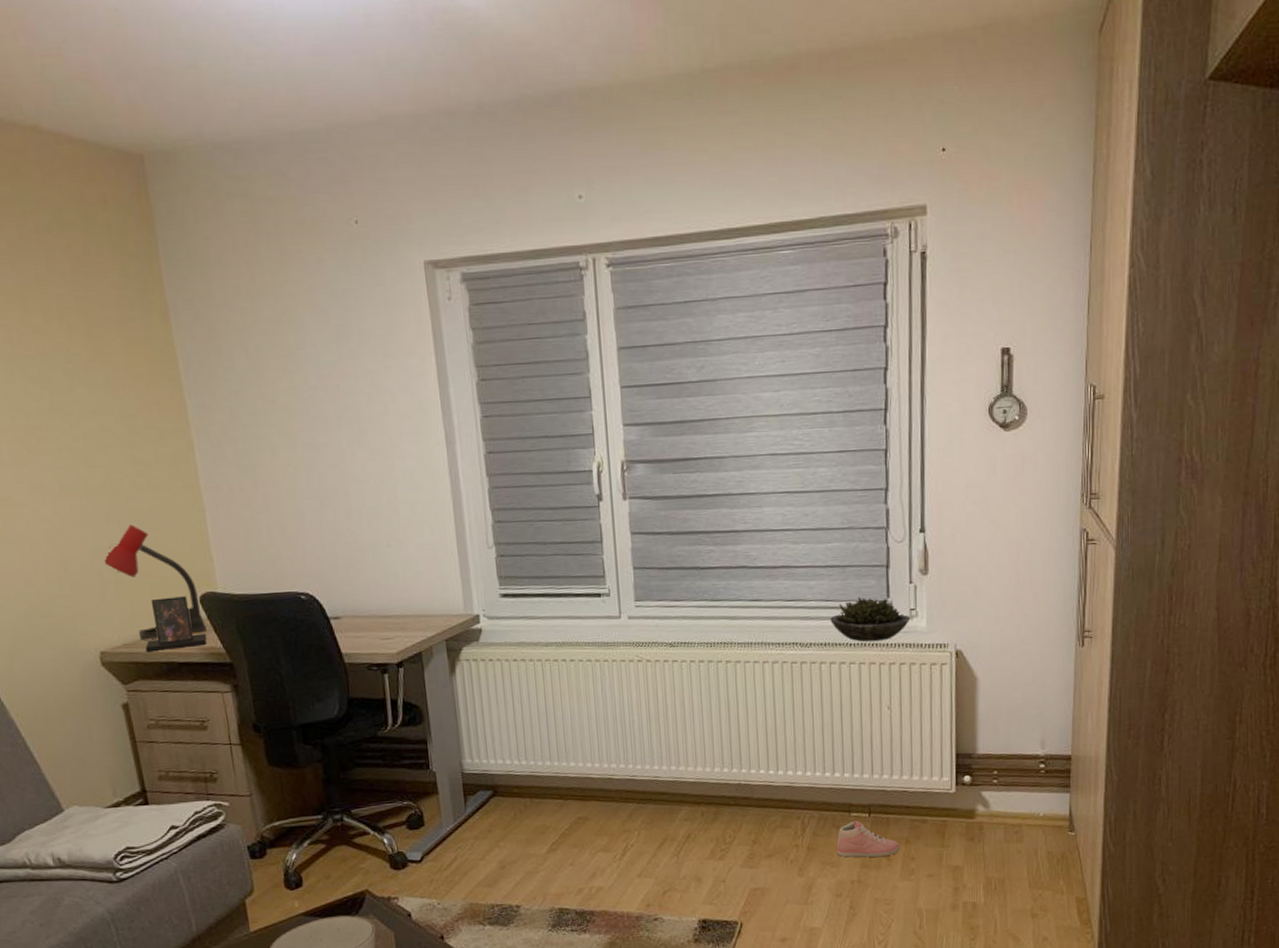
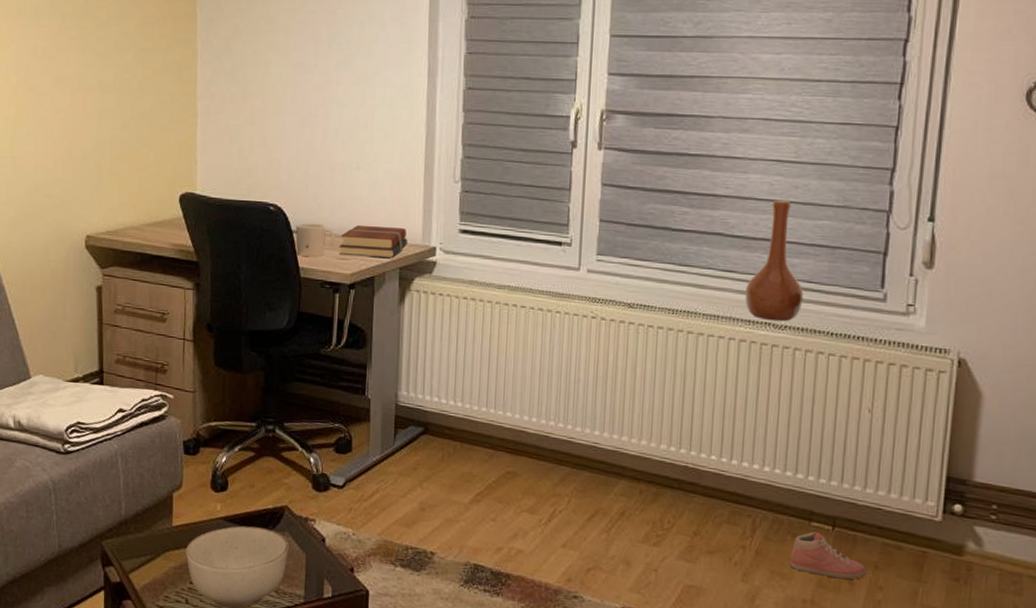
desk lamp: present [105,524,207,641] -> none [104,122,181,231]
photo frame: present [145,596,207,653] -> none [125,192,180,242]
mug: none [332,606,376,643] -> present [295,222,336,258]
books: none [380,600,450,636] -> present [338,224,407,259]
vase: none [772,528,824,641] -> present [744,199,804,322]
succulent plant: present [830,597,911,643] -> none [811,283,907,336]

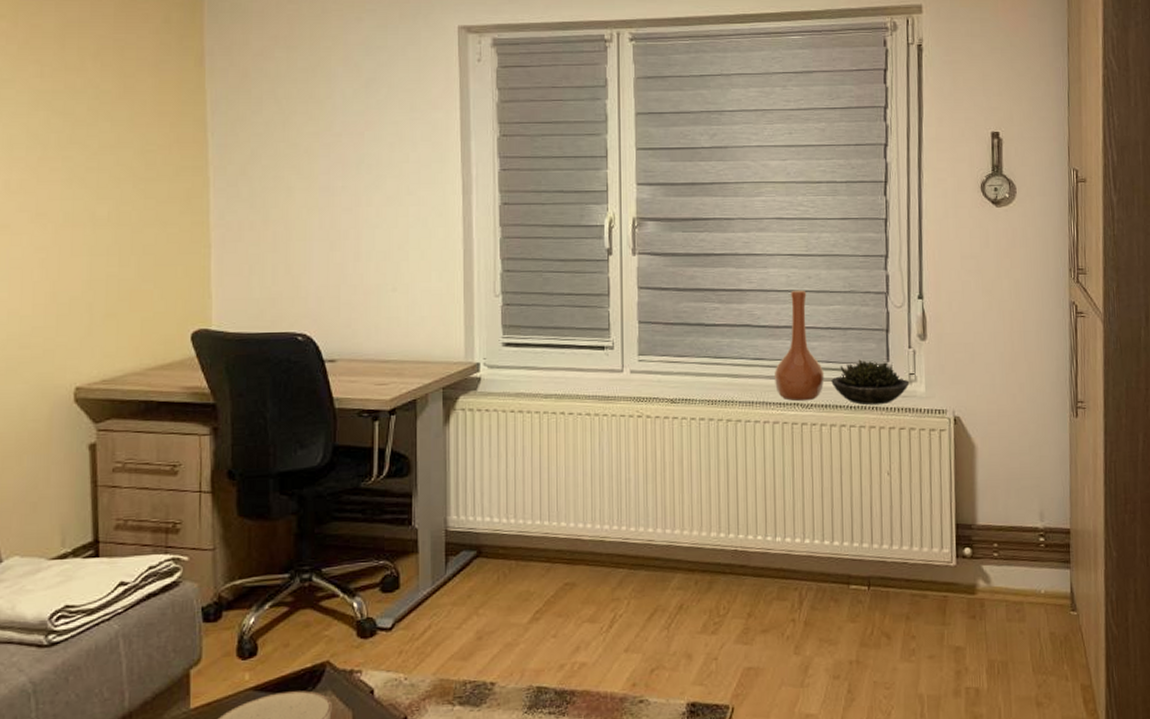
mug: present [295,222,336,258] -> none [328,350,373,387]
books: present [338,224,407,259] -> none [376,347,450,381]
sneaker: present [789,531,867,580] -> none [834,594,901,636]
succulent plant: none [811,283,907,336] -> present [831,359,910,406]

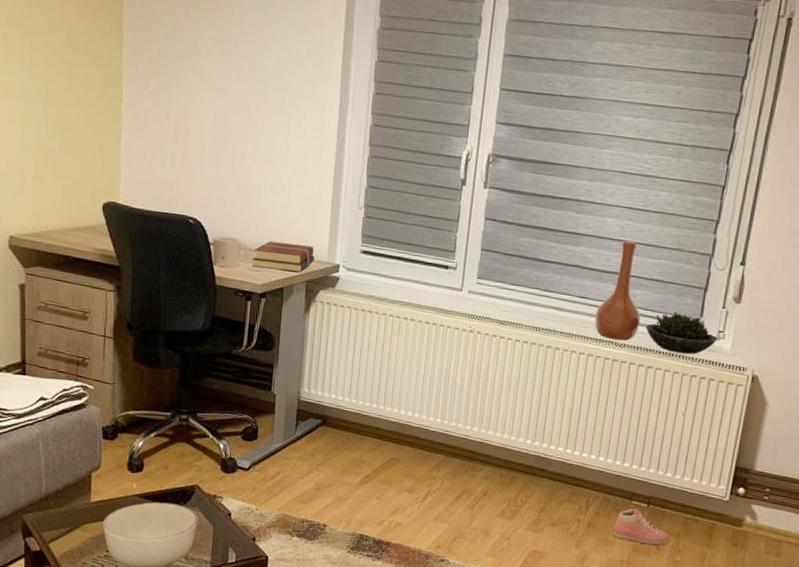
mug: none [328,350,373,387] -> present [212,236,250,268]
books: none [376,347,450,381] -> present [252,240,315,273]
sneaker: none [834,594,901,636] -> present [613,508,671,546]

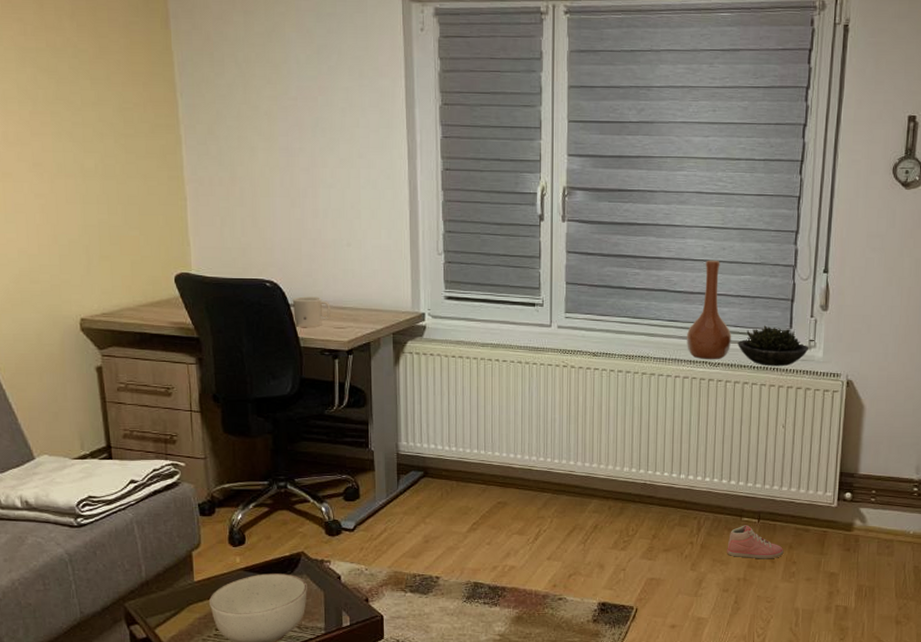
books: present [252,240,315,273] -> none [334,296,398,326]

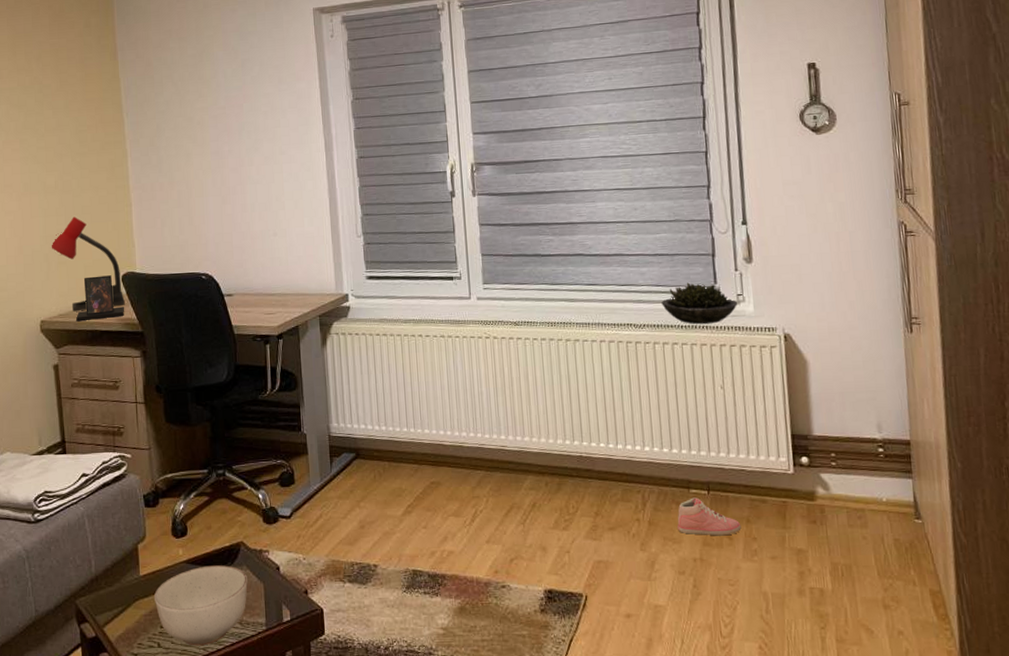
desk lamp: none [92,206,178,311] -> present [52,216,125,312]
photo frame: none [122,274,179,322] -> present [76,275,125,322]
mug: present [293,296,332,328] -> none [226,285,262,316]
vase: present [686,260,732,360] -> none [607,220,655,322]

